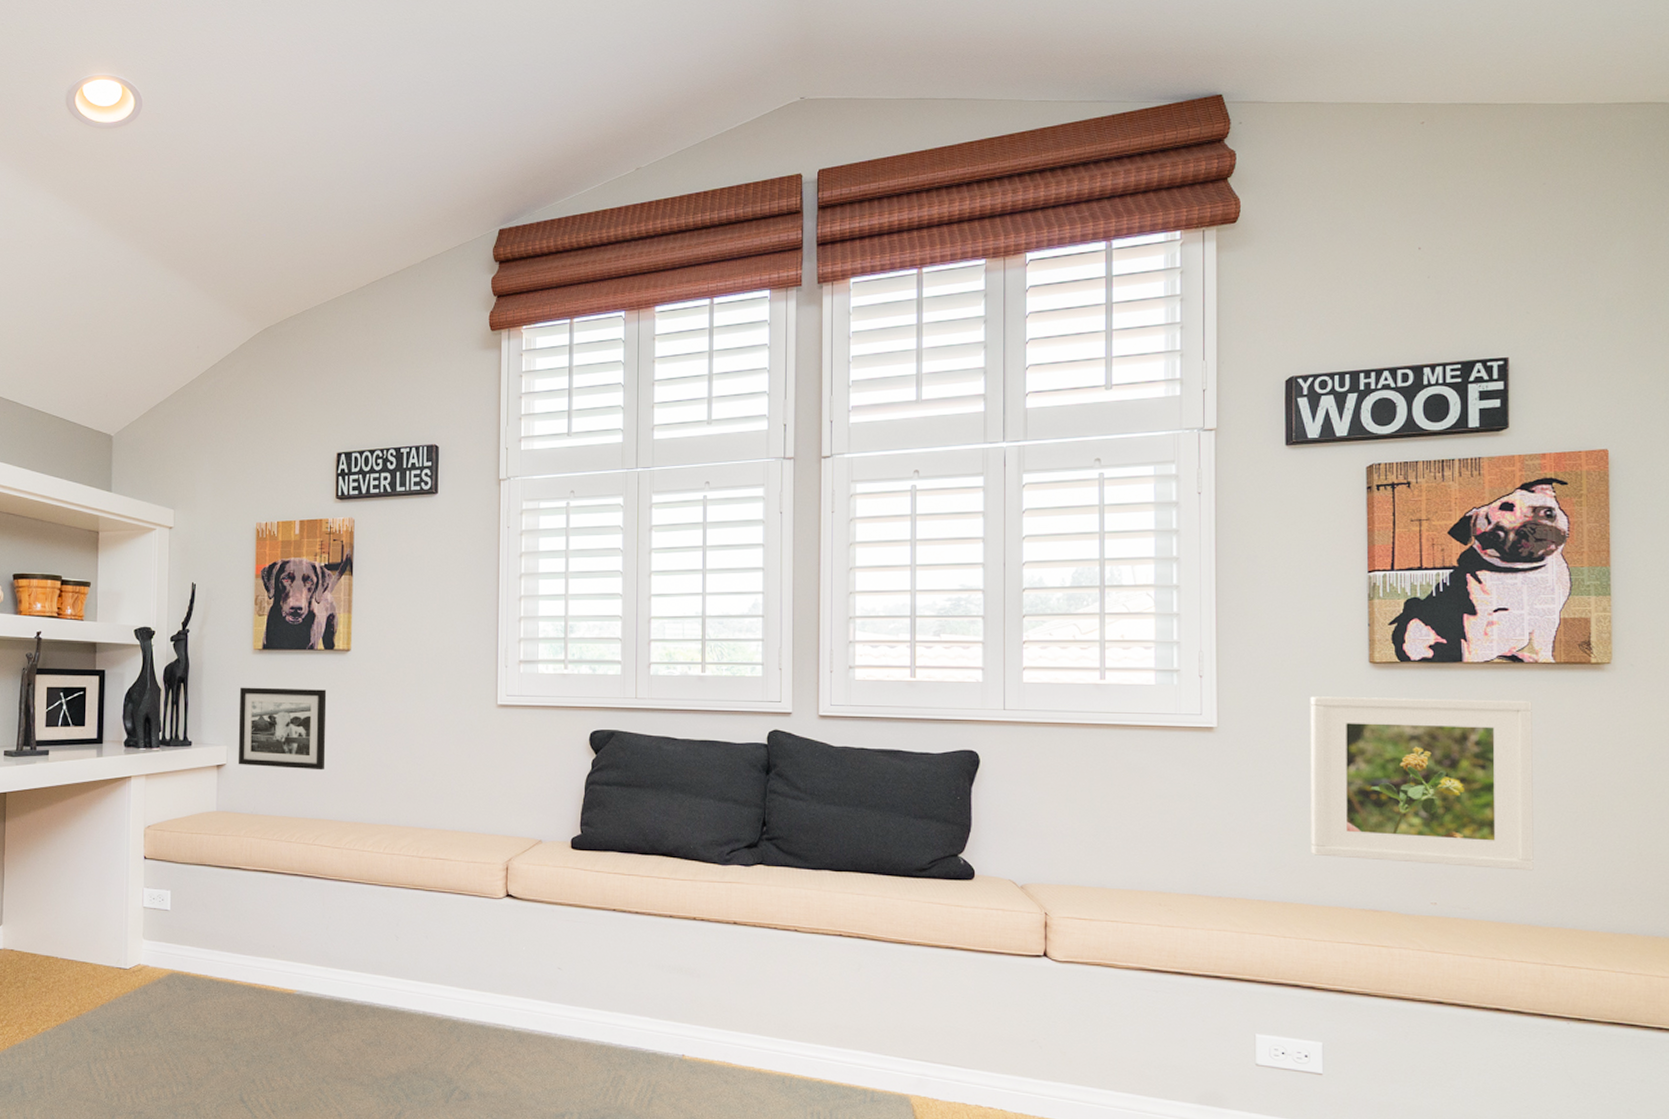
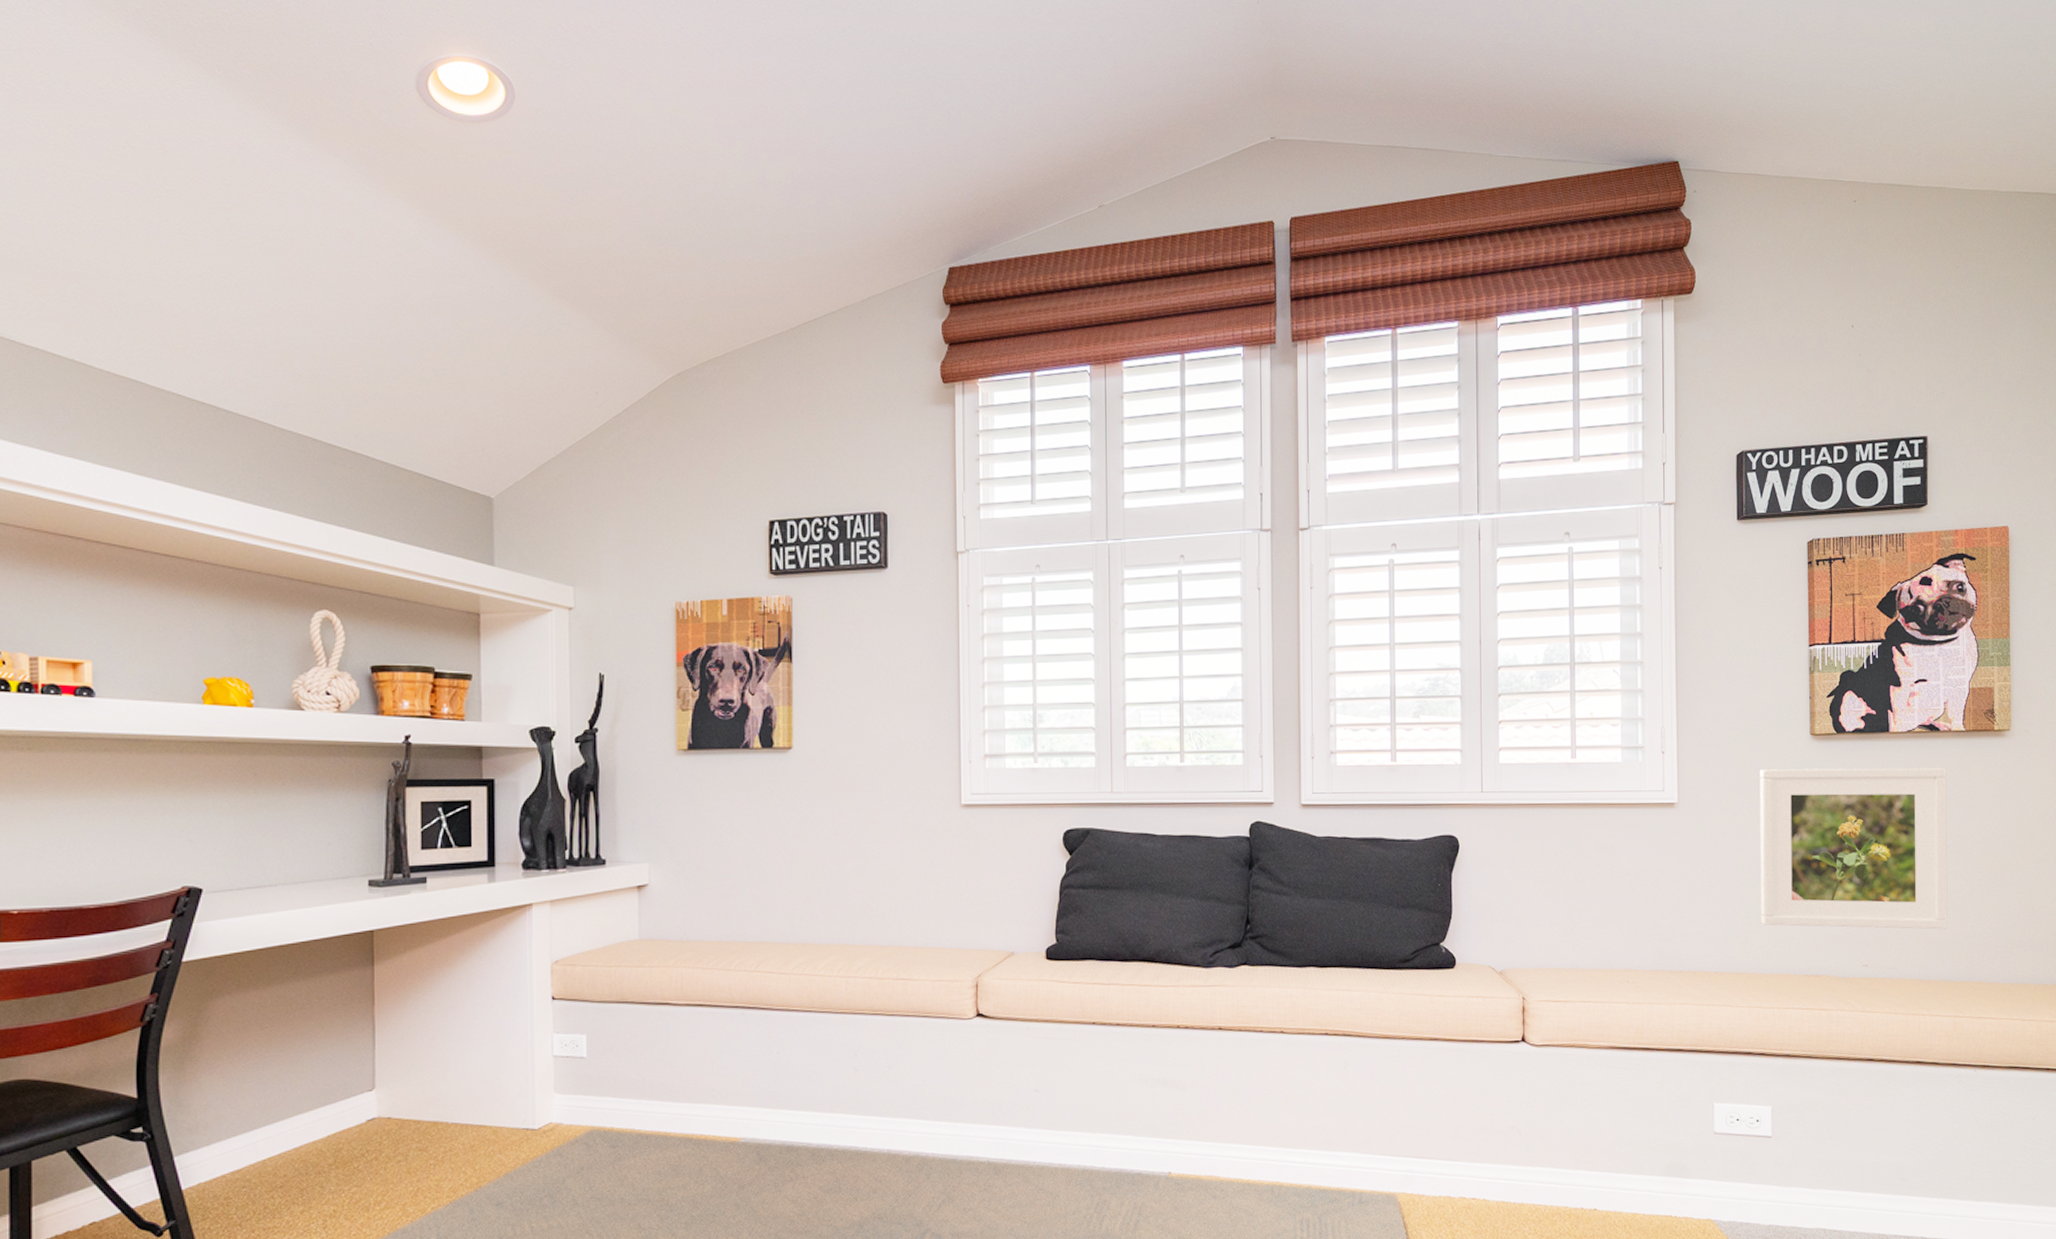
picture frame: present [238,687,327,771] -> none [662,793,767,887]

